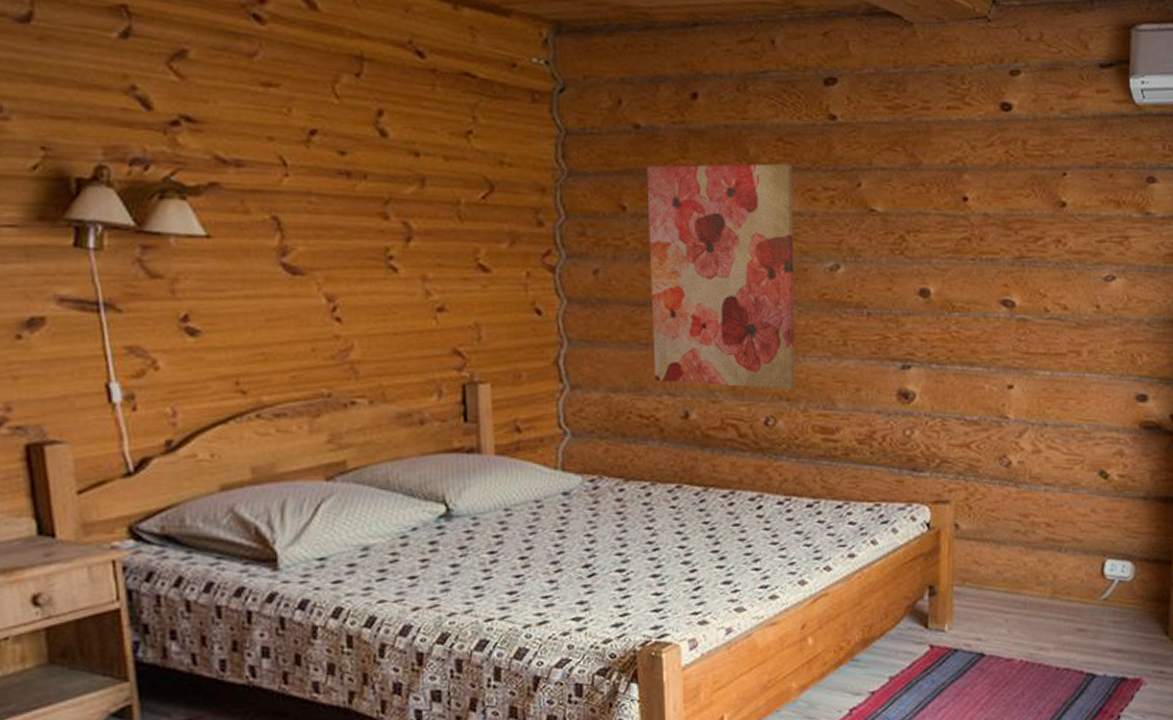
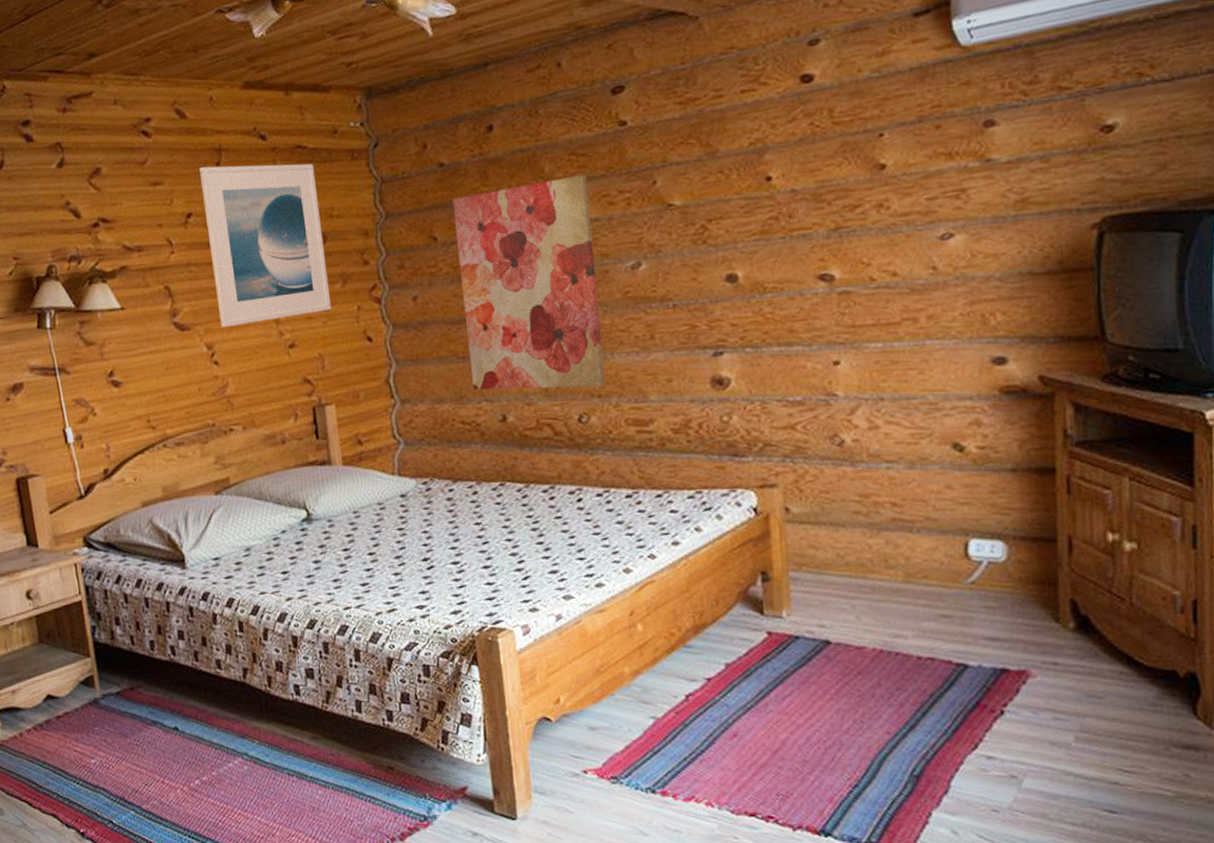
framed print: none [330,74,494,277] -> present [198,163,332,327]

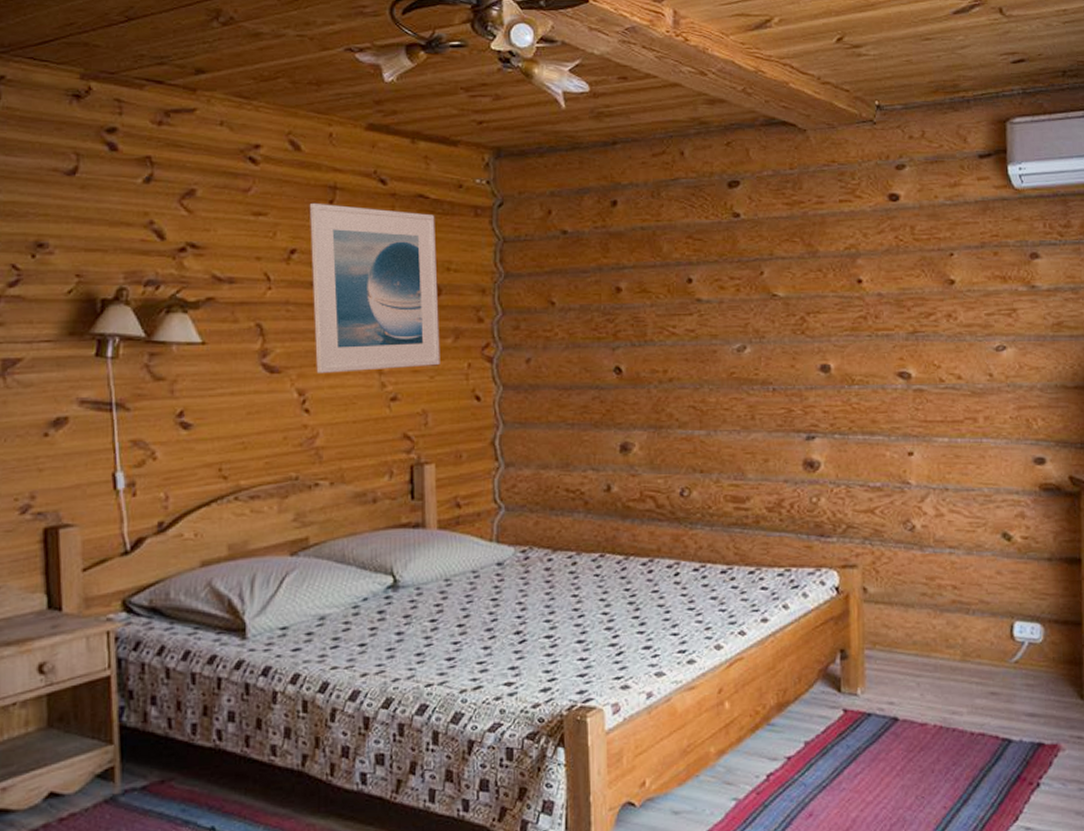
wall art: present [452,174,606,390] -> none [573,258,709,463]

